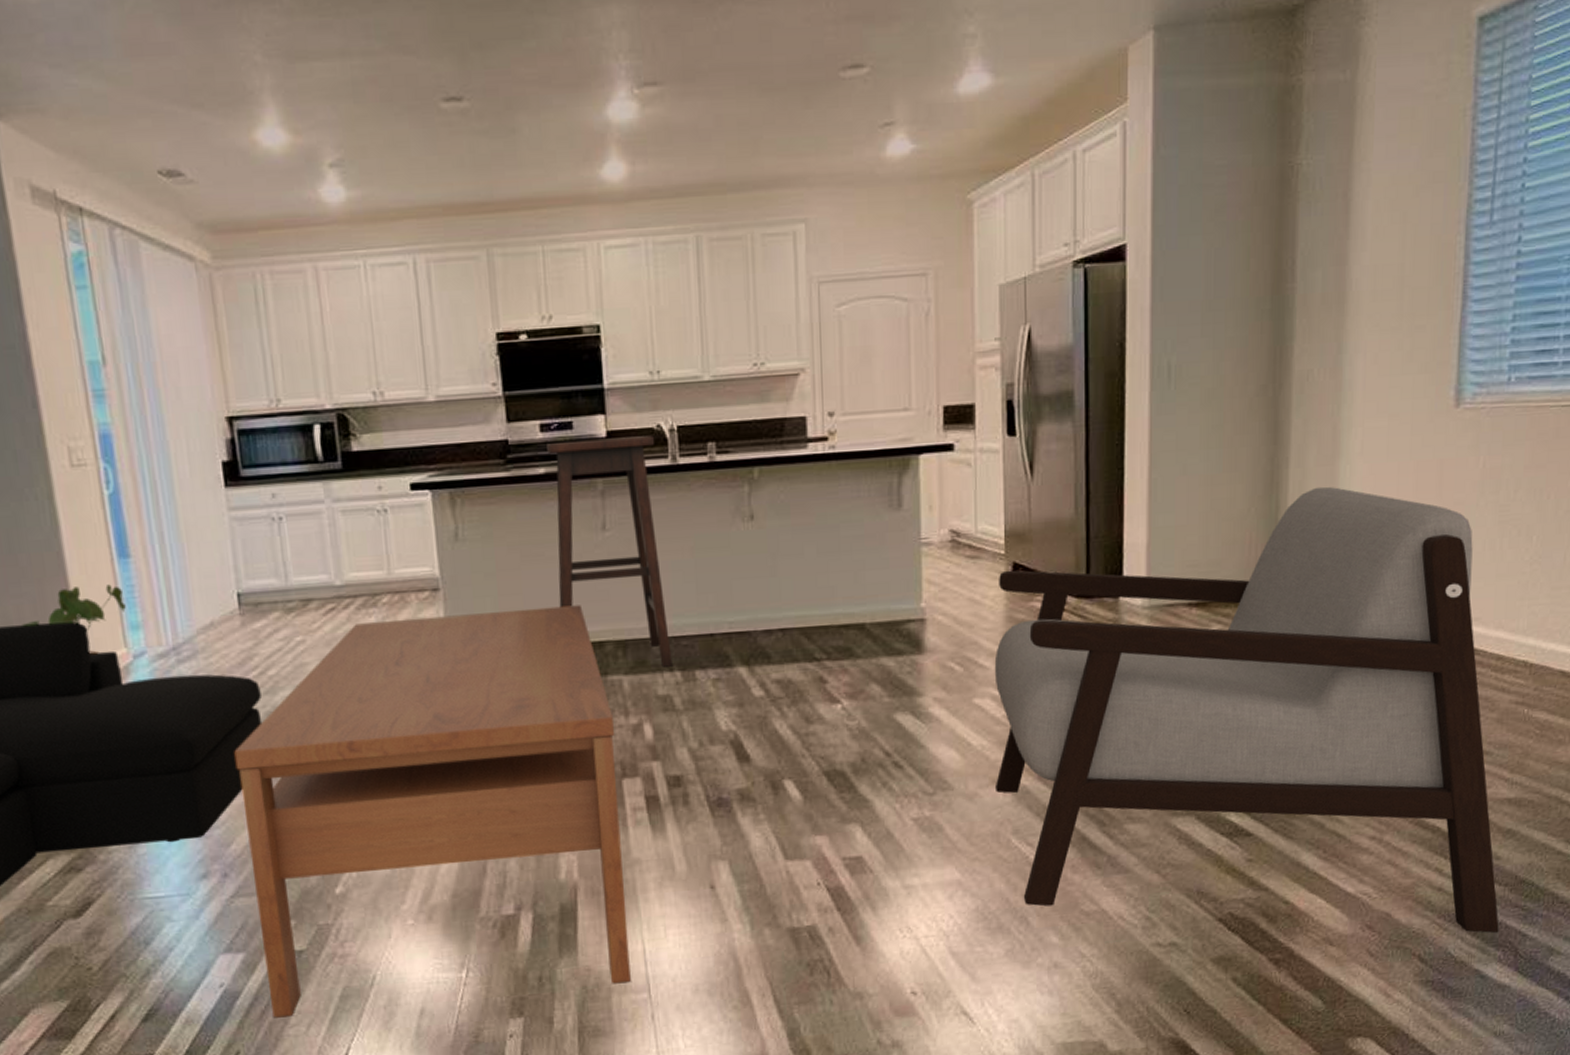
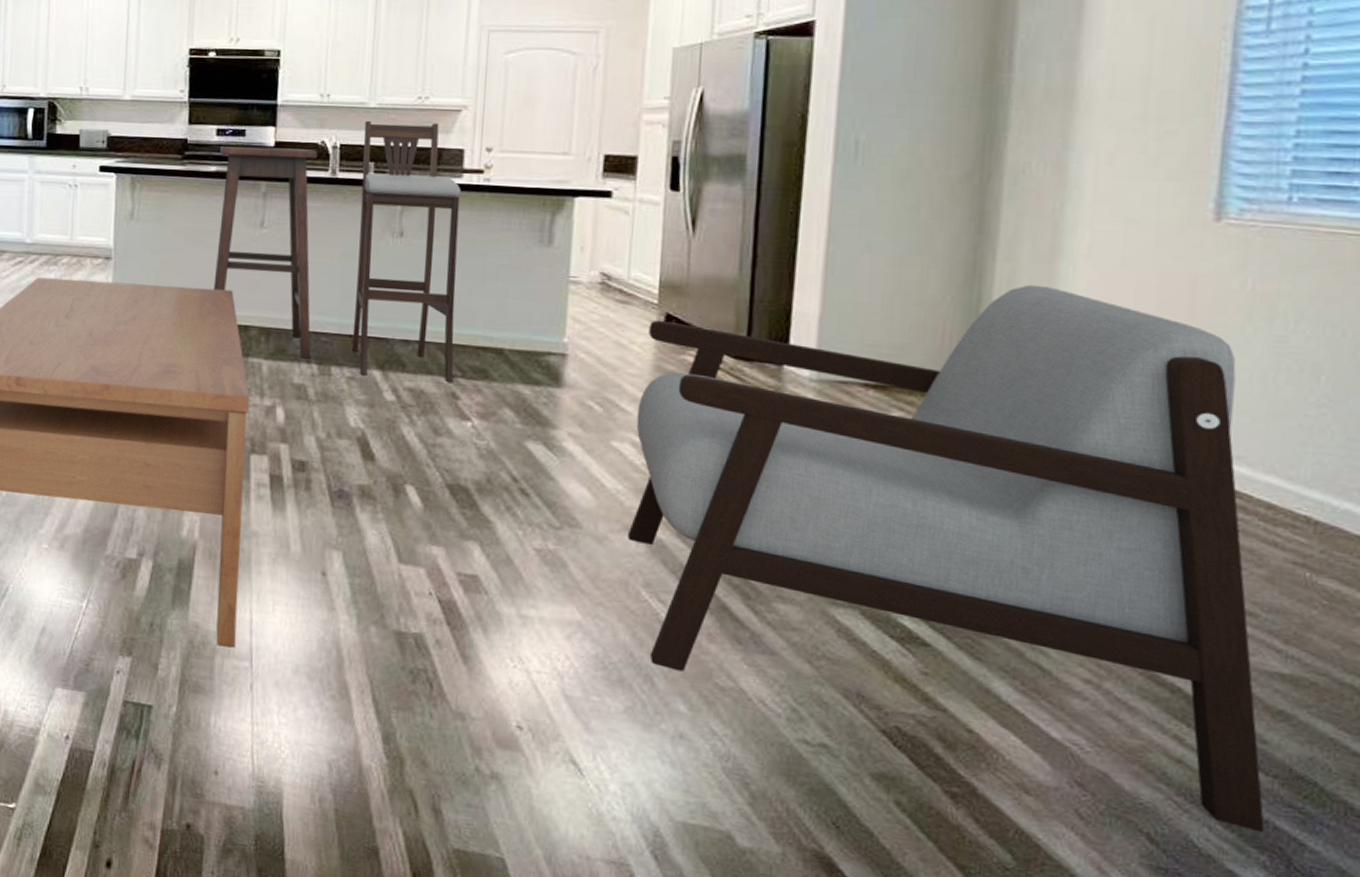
toaster: none [379,439,419,467] -> present [78,128,112,151]
bar stool: none [700,391,819,675] -> present [351,120,461,384]

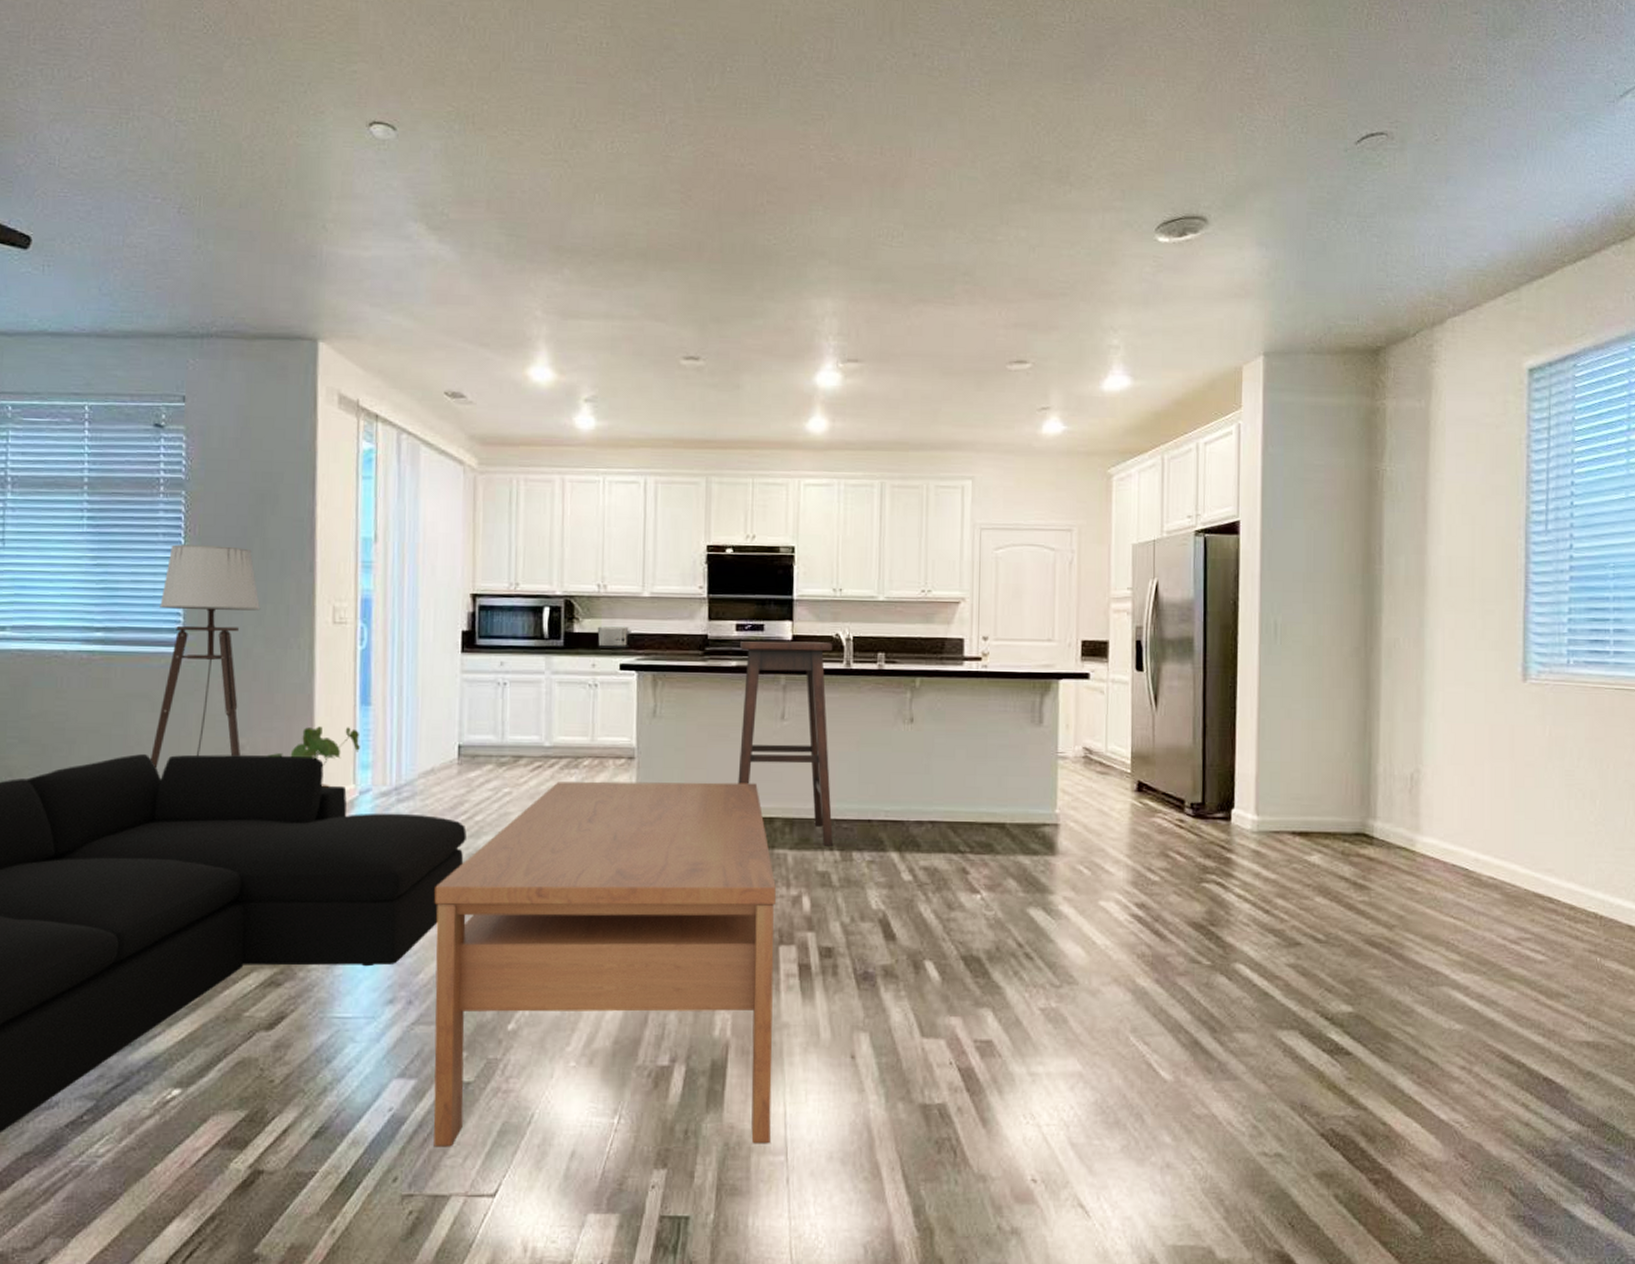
bar stool: present [351,120,461,384] -> none [870,613,963,860]
armchair: present [628,284,1265,833] -> none [1117,739,1585,1174]

